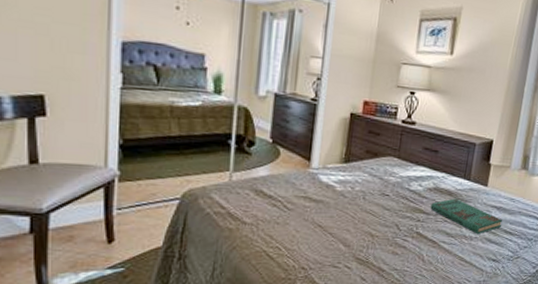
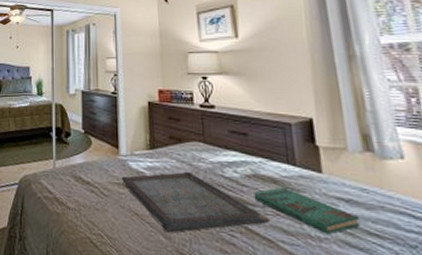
serving tray: none [308,184,439,241] -> present [121,171,271,233]

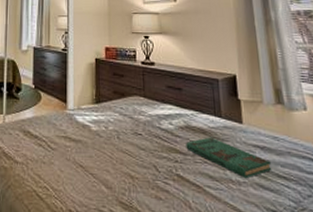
serving tray: present [121,171,271,233] -> none [68,124,200,183]

